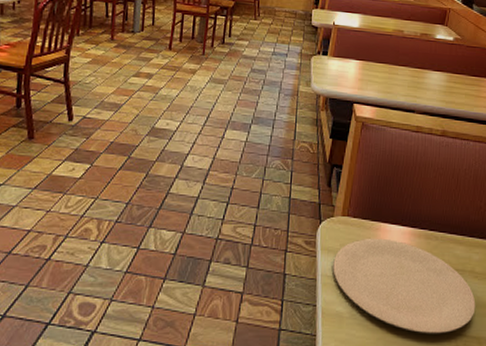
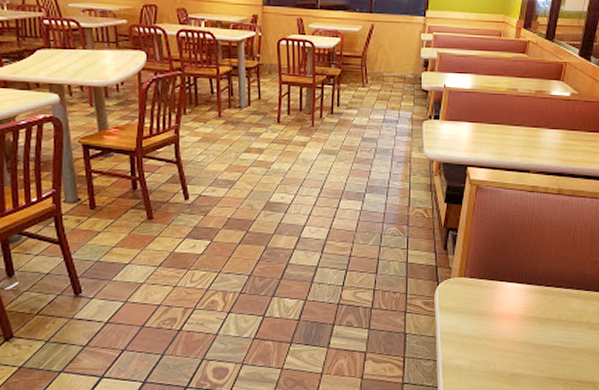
plate: present [333,238,476,334] -> none [452,296,591,382]

